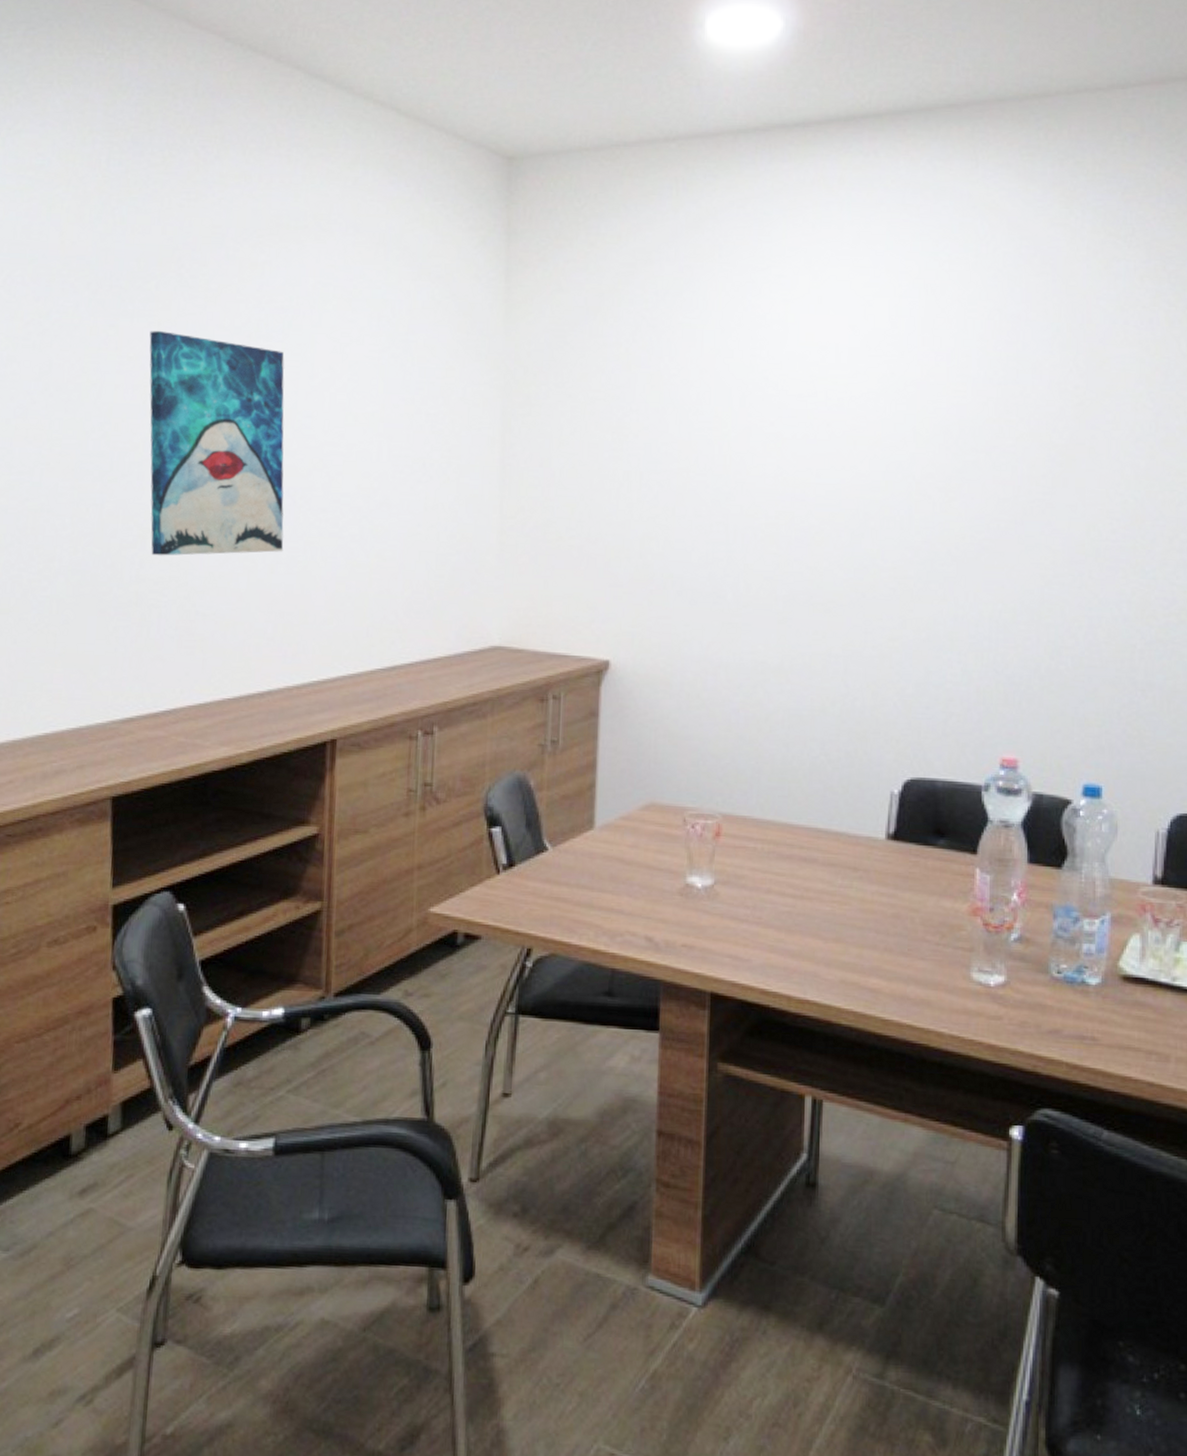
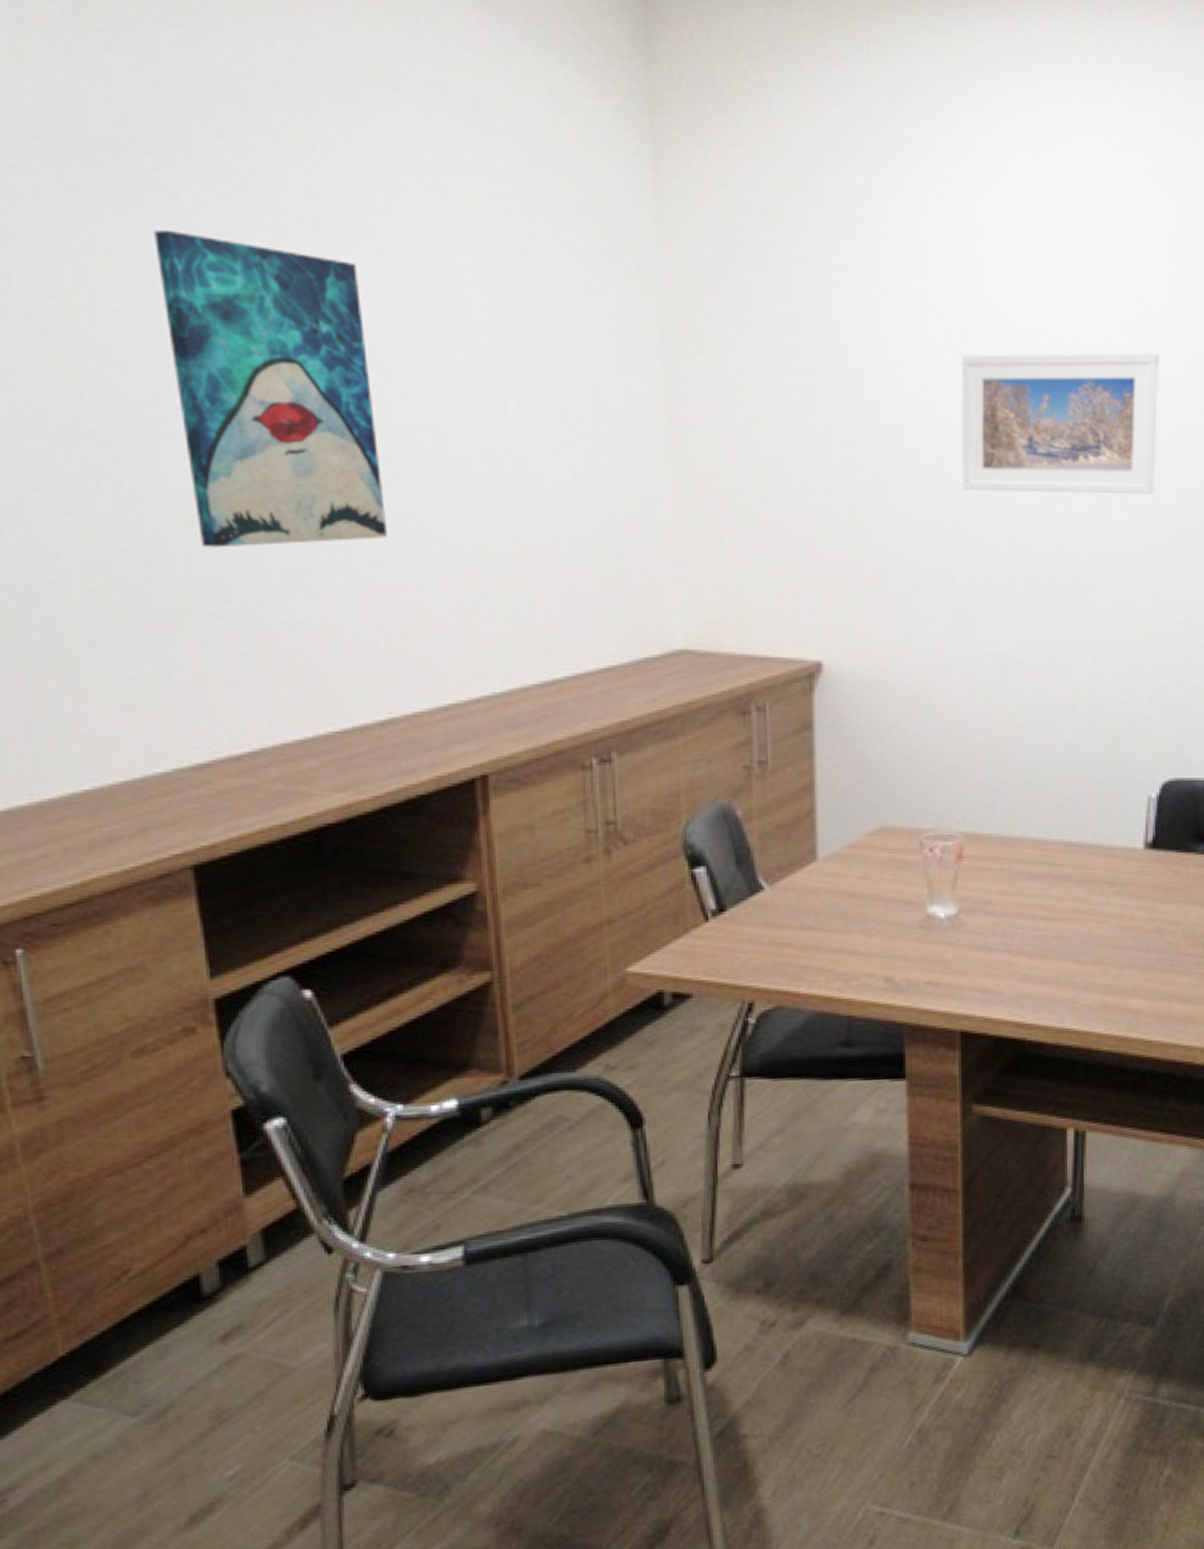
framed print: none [735,414,910,530] -> present [961,352,1159,494]

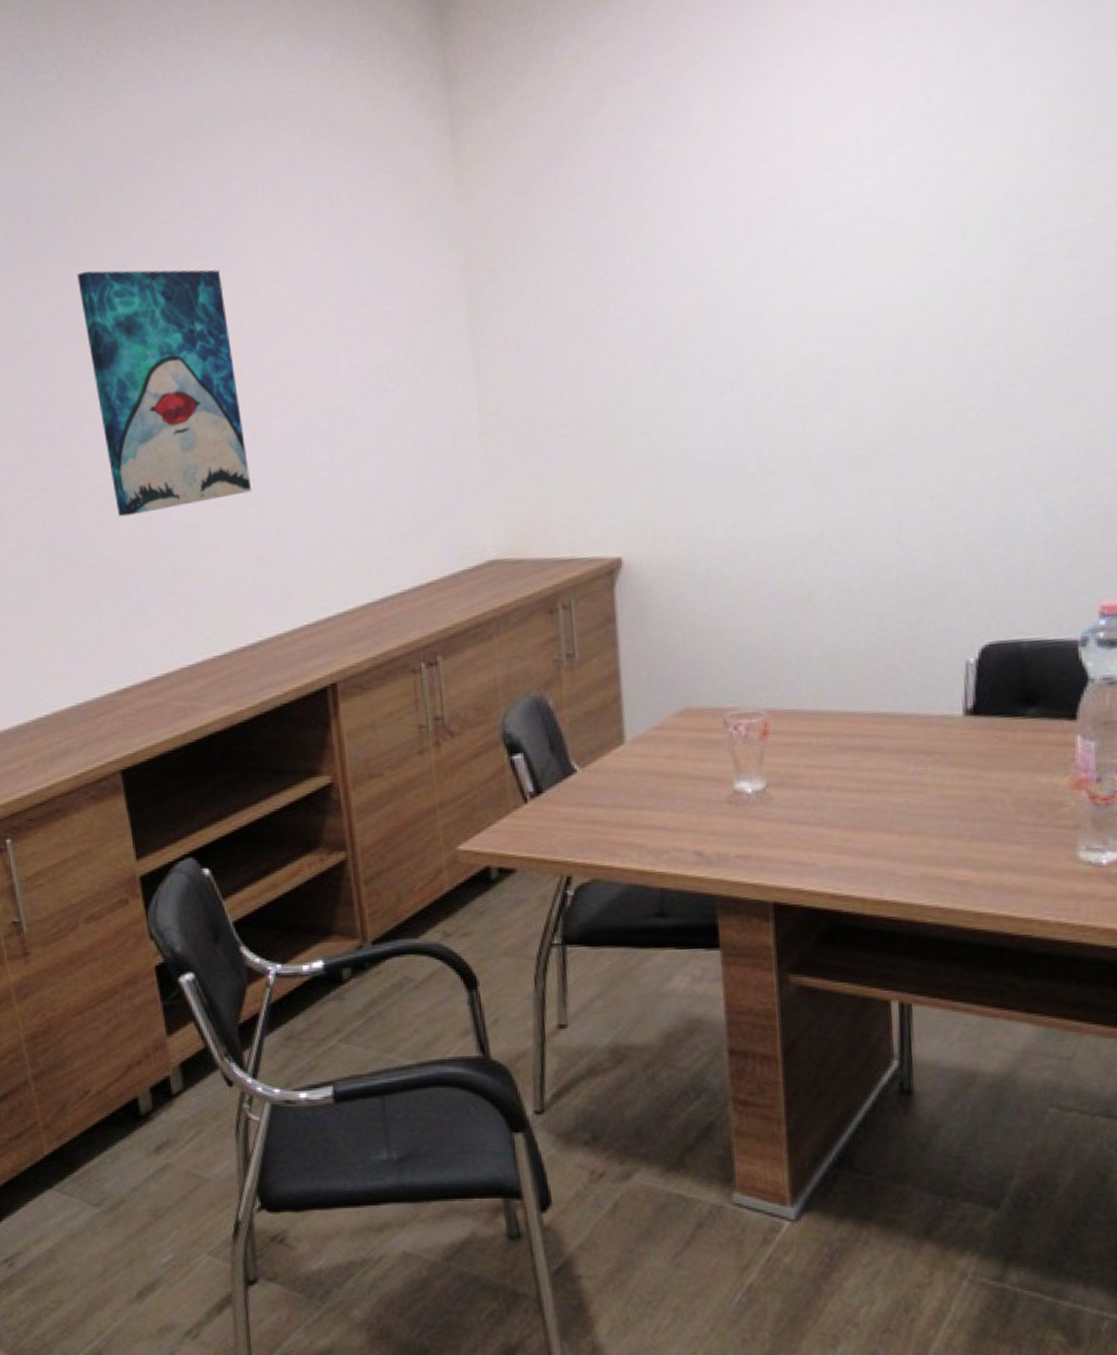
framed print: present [961,352,1159,494] -> none [745,209,959,380]

